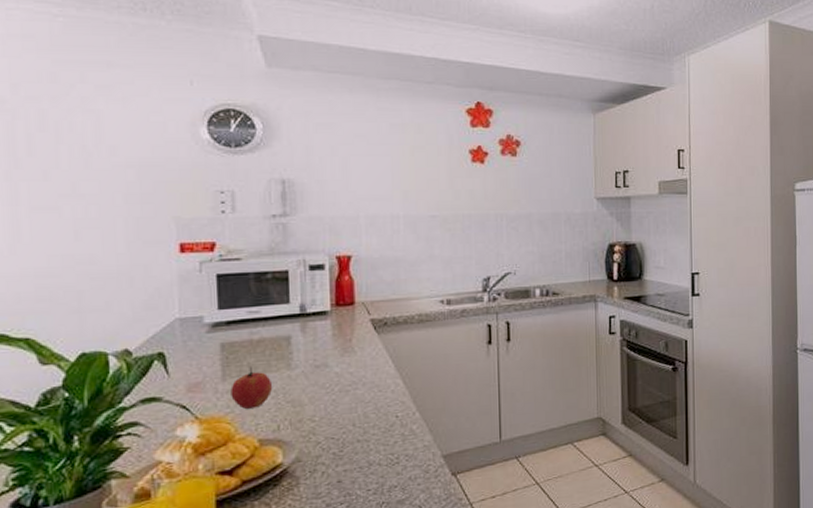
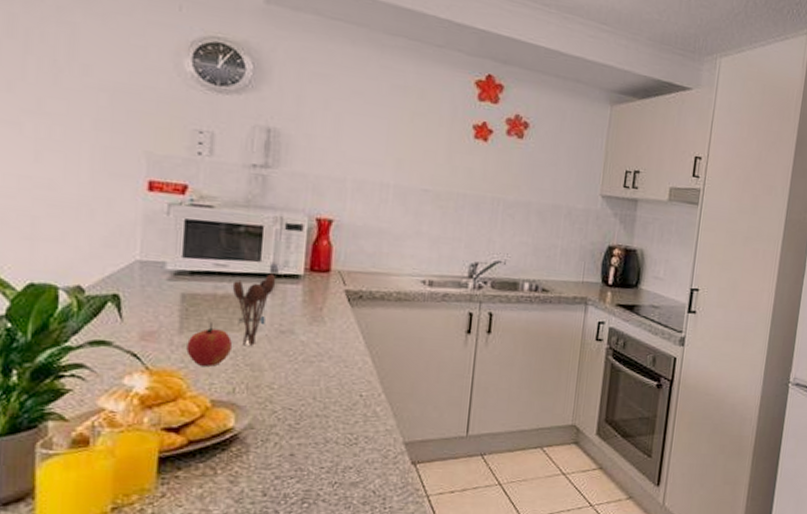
utensil holder: none [266,313,306,384] -> present [232,273,276,346]

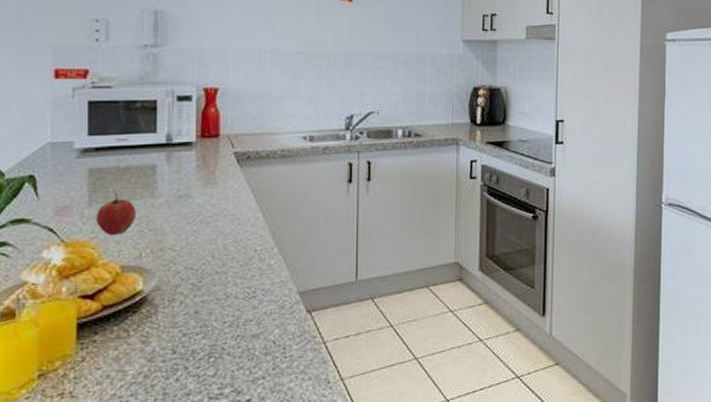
utensil holder: present [232,273,276,346] -> none [133,143,172,212]

